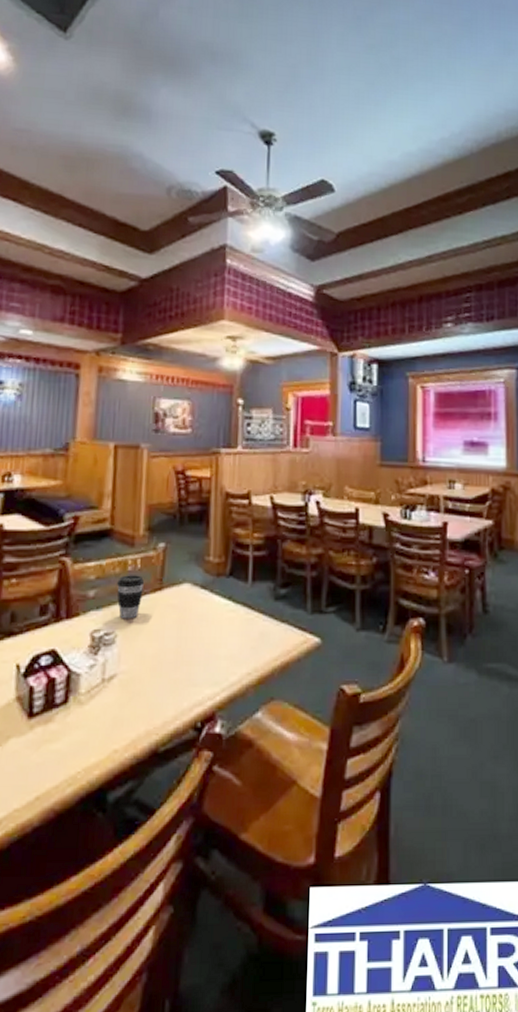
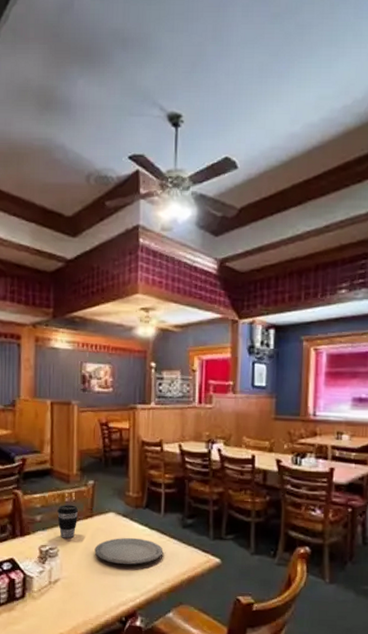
plate: none [163,614,251,650] -> present [94,537,164,565]

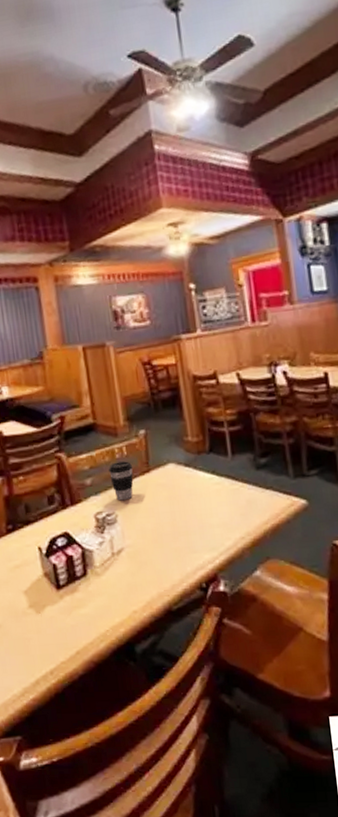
plate: present [94,537,164,565] -> none [158,488,238,522]

